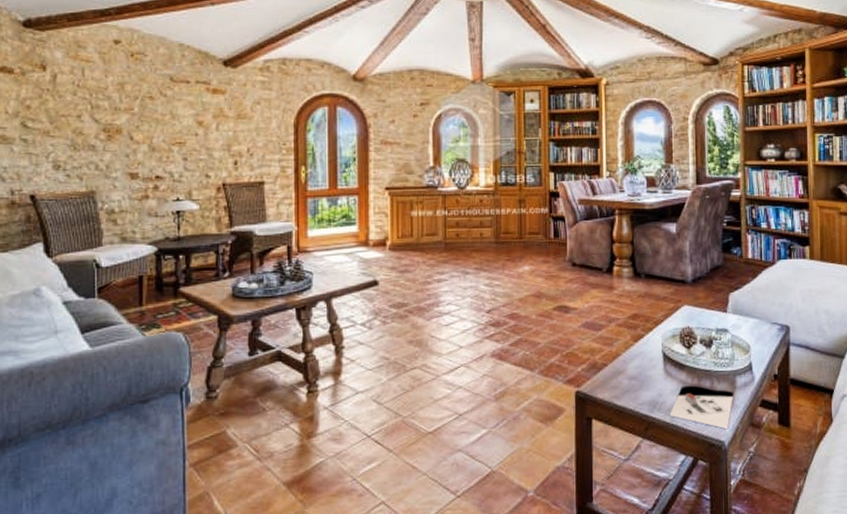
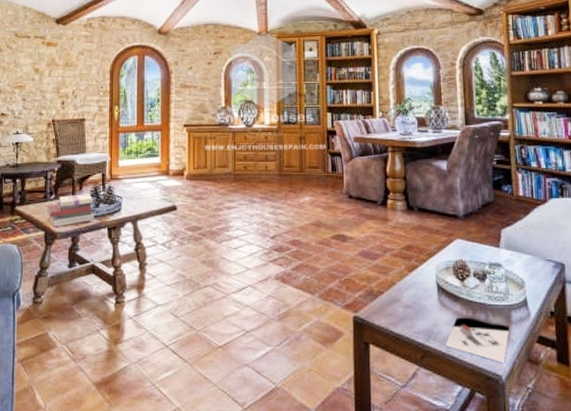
books: none [219,269,280,309] -> present [46,193,95,226]

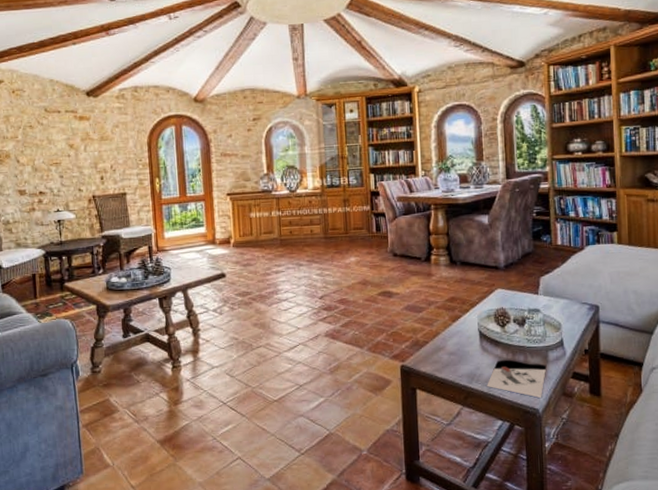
books: present [46,193,95,226] -> none [96,265,145,300]

